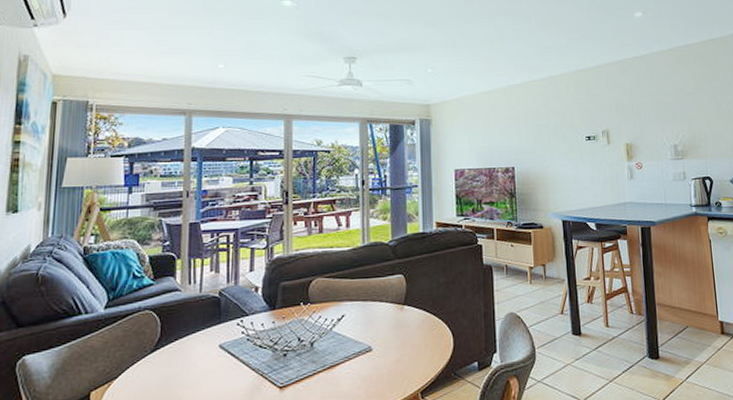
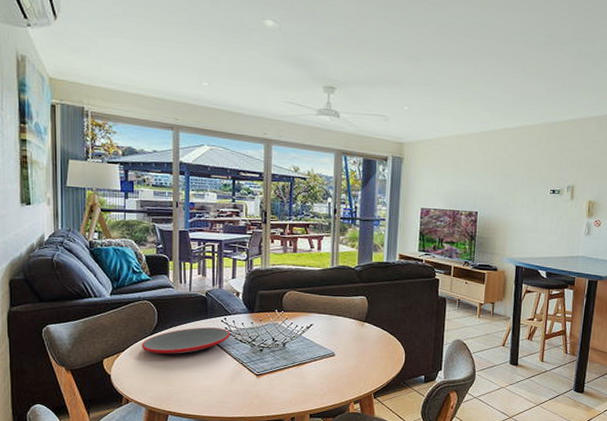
plate: none [139,333,249,376] -> present [141,327,231,354]

